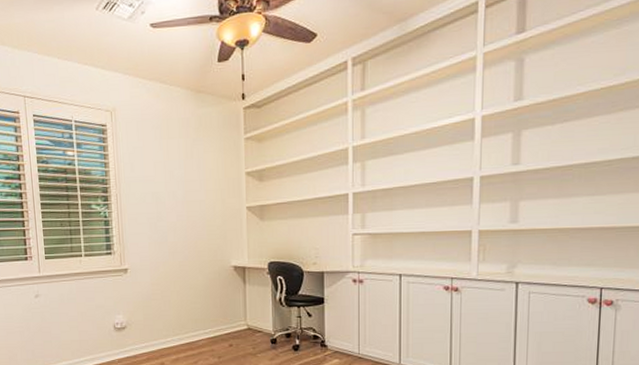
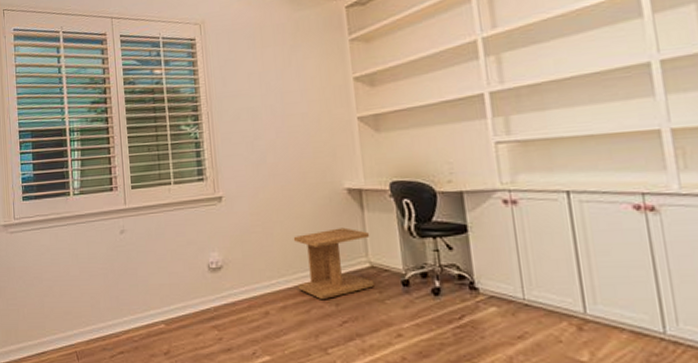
side table: none [187,297,250,353] -> present [293,227,376,299]

